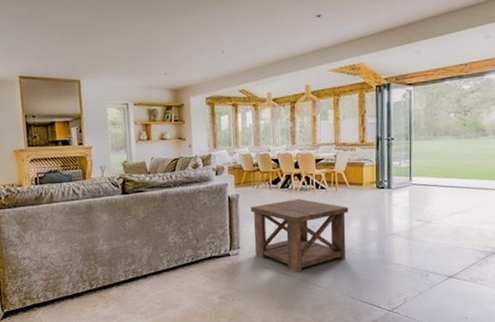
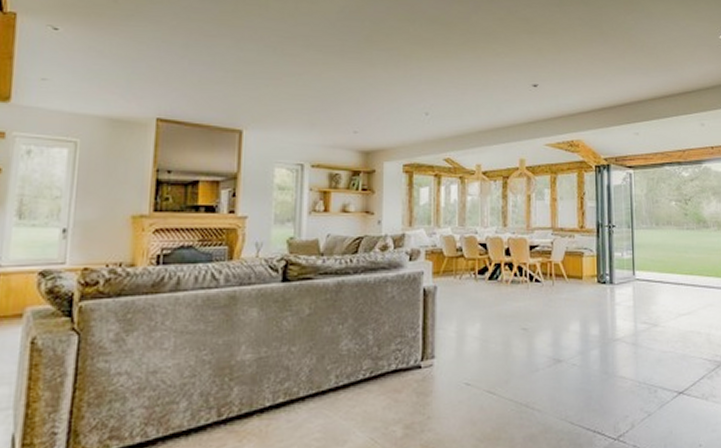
side table: present [250,198,349,272] -> none [450,293,568,390]

